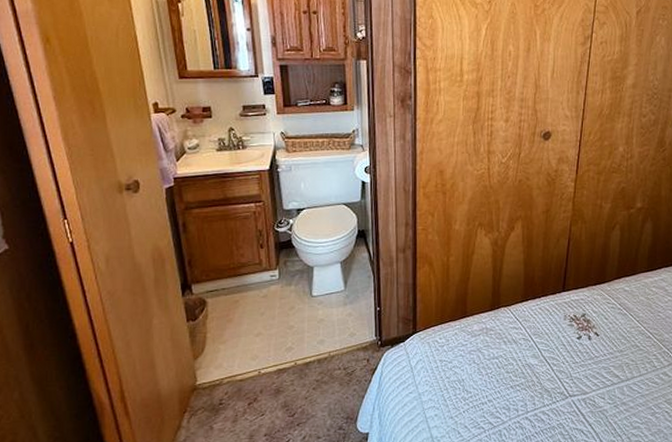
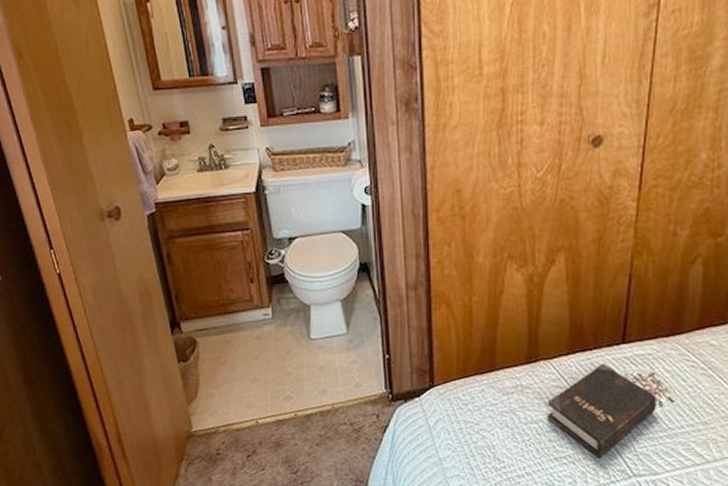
hardback book: none [505,307,588,384] -> present [547,363,658,459]

